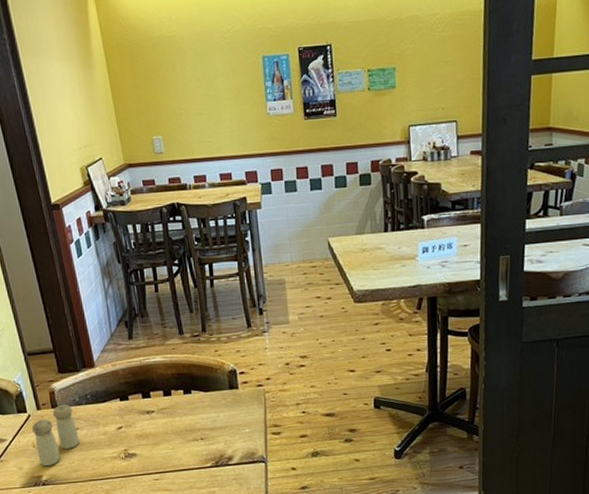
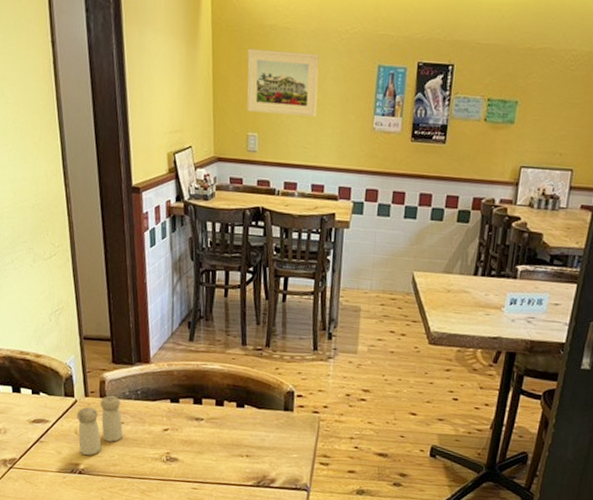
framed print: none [140,55,214,118] -> present [246,48,319,118]

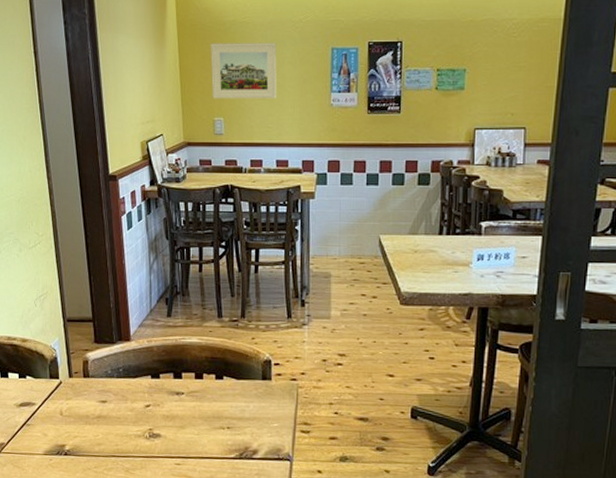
salt and pepper shaker: present [76,395,123,456] -> none [61,374,106,437]

